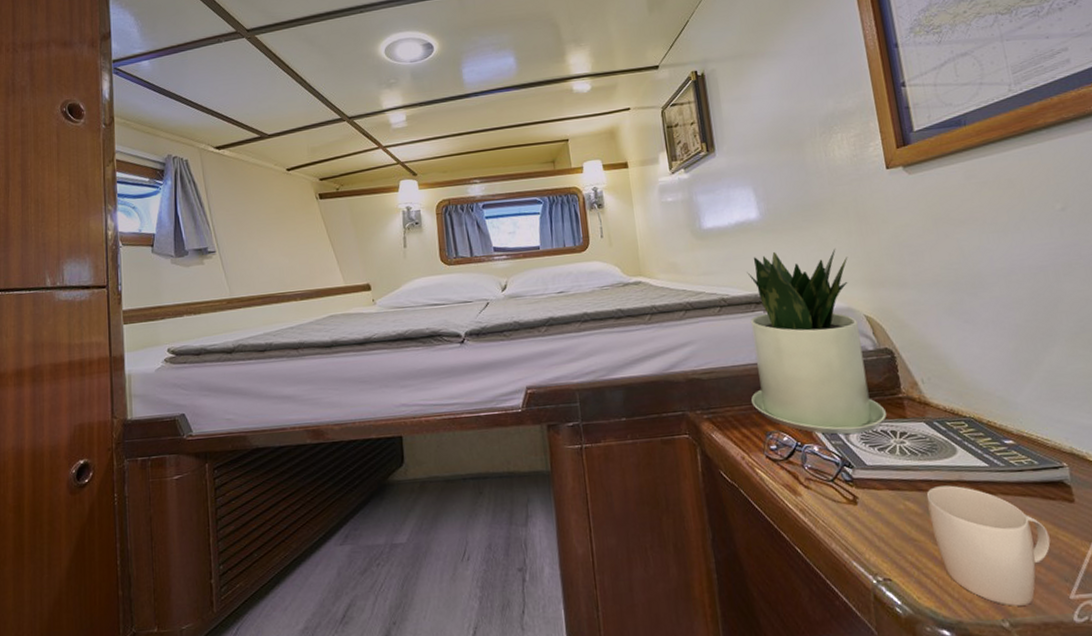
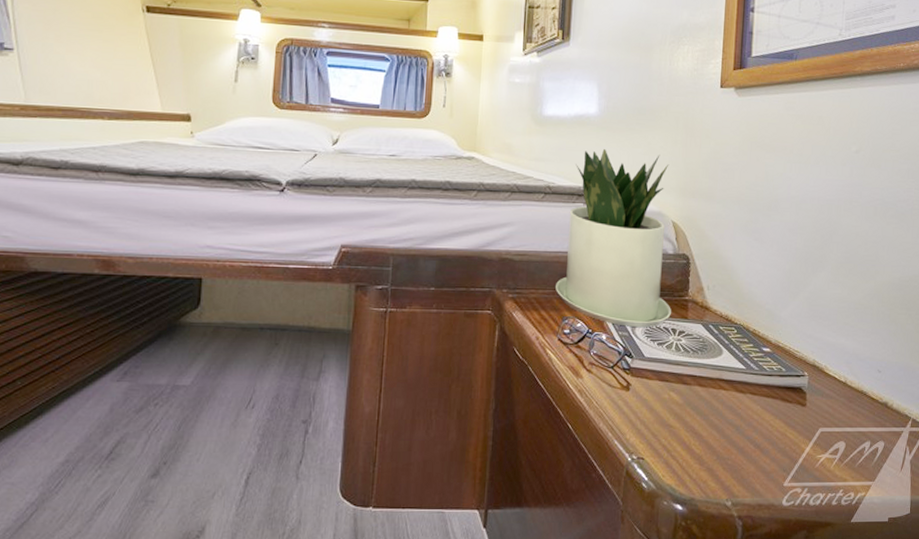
mug: present [926,485,1051,607] -> none [687,382,780,489]

